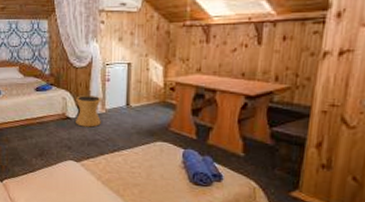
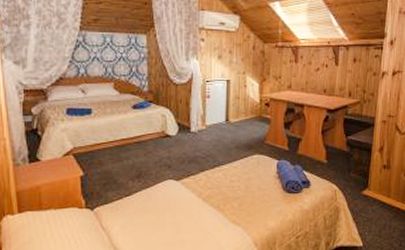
side table: present [76,94,101,128] -> none [176,111,202,144]

